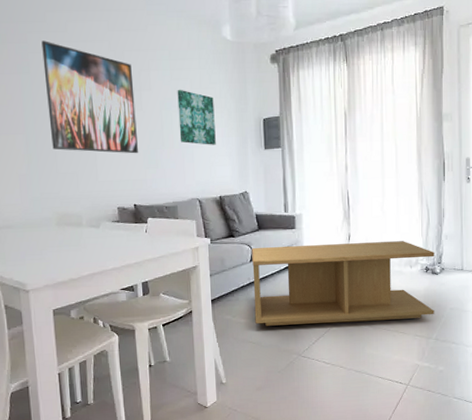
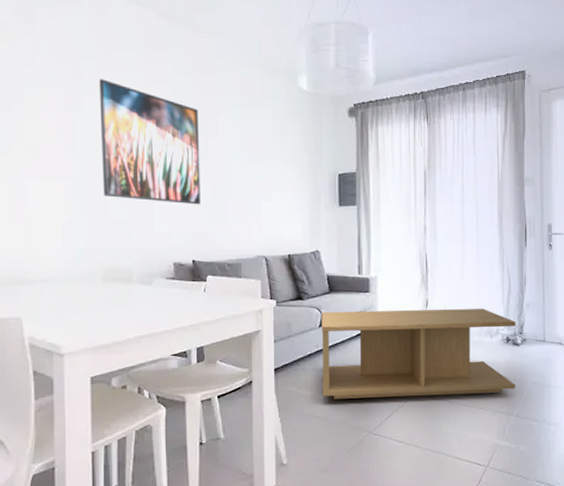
wall art: present [177,89,216,145] -> none [247,138,287,199]

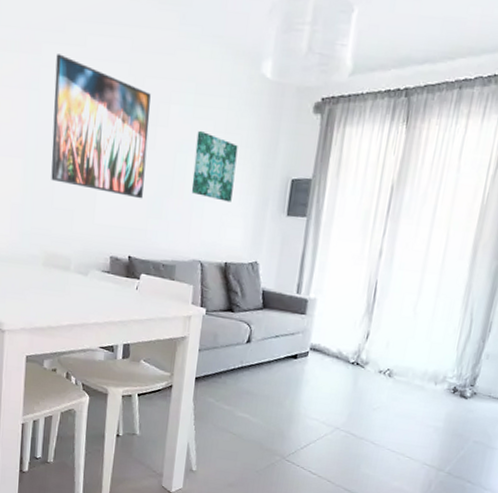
wall art: none [247,138,287,199] -> present [191,130,238,202]
coffee table: present [321,309,516,399] -> none [240,328,469,445]

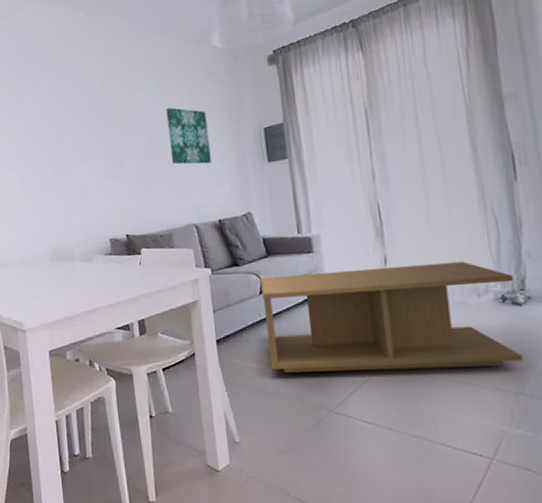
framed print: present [51,54,151,199] -> none [33,78,128,184]
coffee table: none [240,328,469,445] -> present [260,262,523,373]

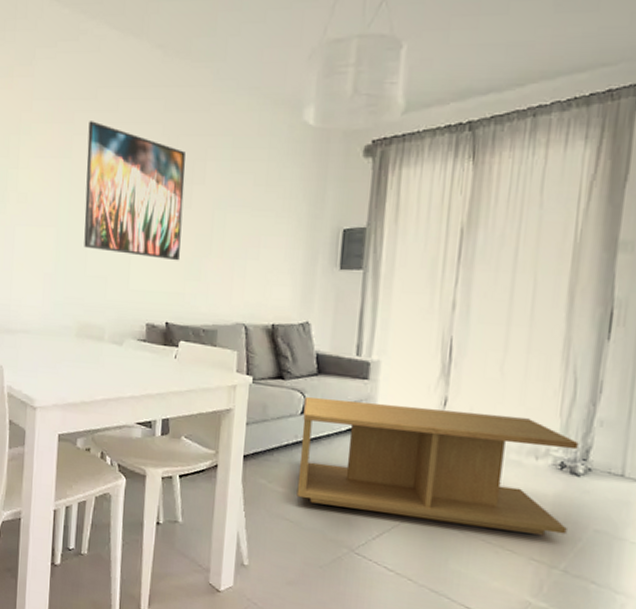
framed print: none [33,78,128,184] -> present [84,121,186,261]
wall art: present [166,107,211,165] -> none [231,185,281,258]

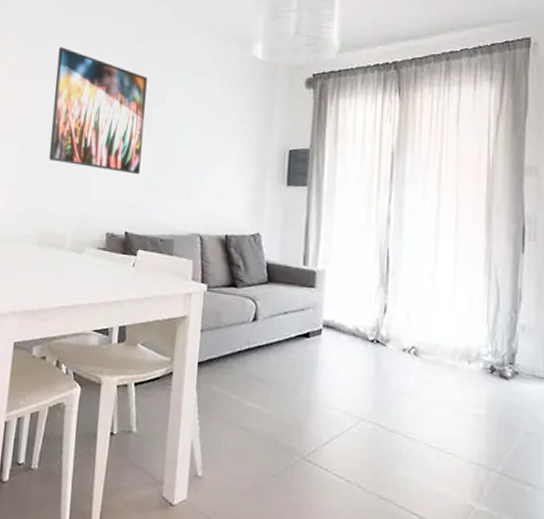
coffee table: present [296,397,579,535] -> none [249,305,505,438]

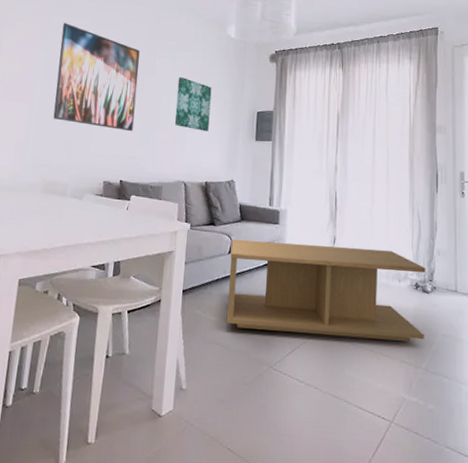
wall art: none [188,108,234,174] -> present [174,76,212,132]
coffee table: none [249,305,505,438] -> present [226,240,426,341]

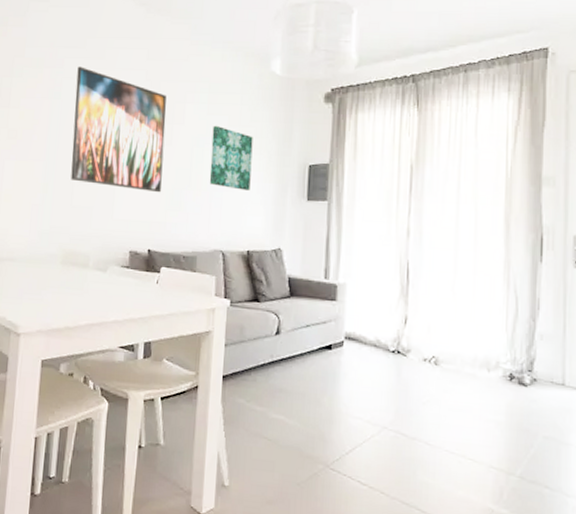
coffee table: present [226,240,426,341] -> none [273,318,524,443]

